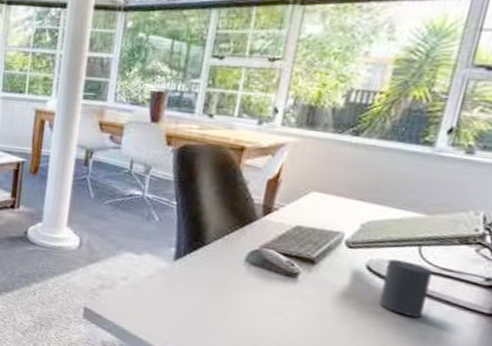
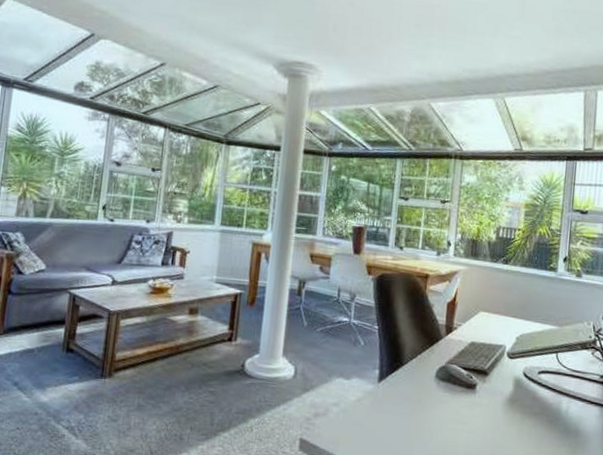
cup: present [378,259,433,318] -> none [535,365,567,414]

